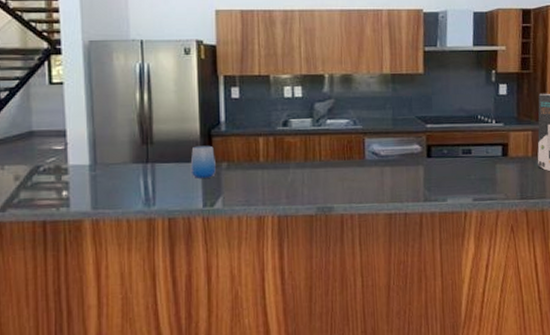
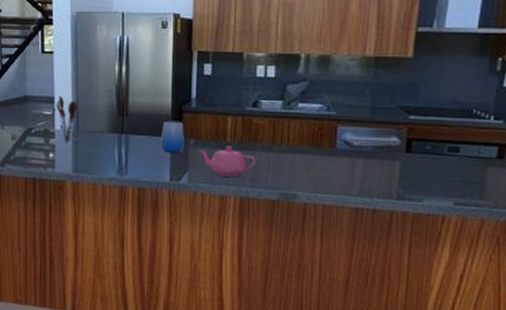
utensil holder: none [69,128,94,179] -> present [56,96,77,143]
teapot: none [231,166,290,197] -> present [198,145,256,177]

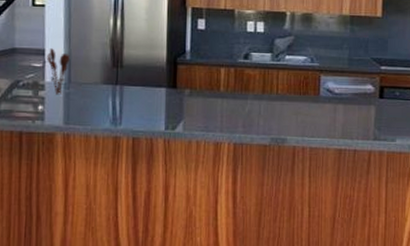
cup: present [160,120,184,153] -> none [155,72,179,103]
teapot: present [198,145,256,177] -> none [193,95,248,124]

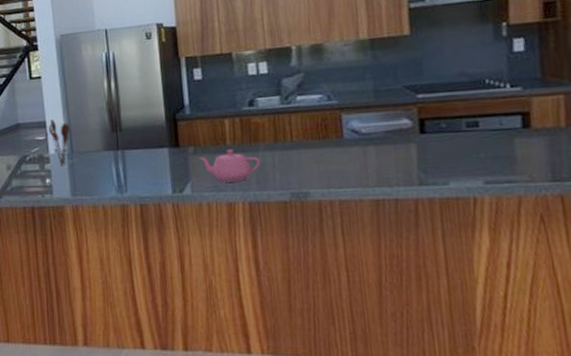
teapot: none [193,95,248,124] -> present [198,149,260,183]

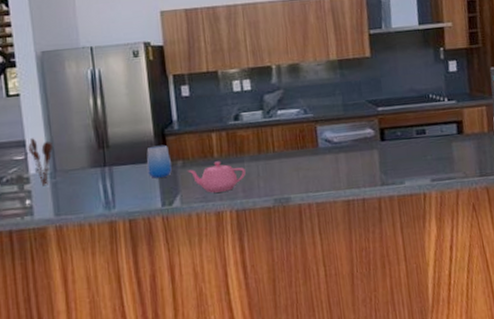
cup: none [157,130,183,164] -> present [146,144,172,179]

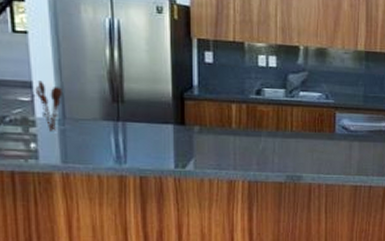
cup: present [146,144,172,179] -> none [162,108,188,140]
teapot: present [187,161,246,193] -> none [203,132,262,162]

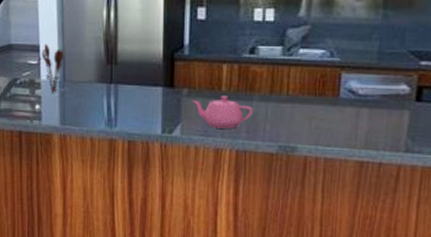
teapot: none [203,132,262,162] -> present [191,95,253,129]

